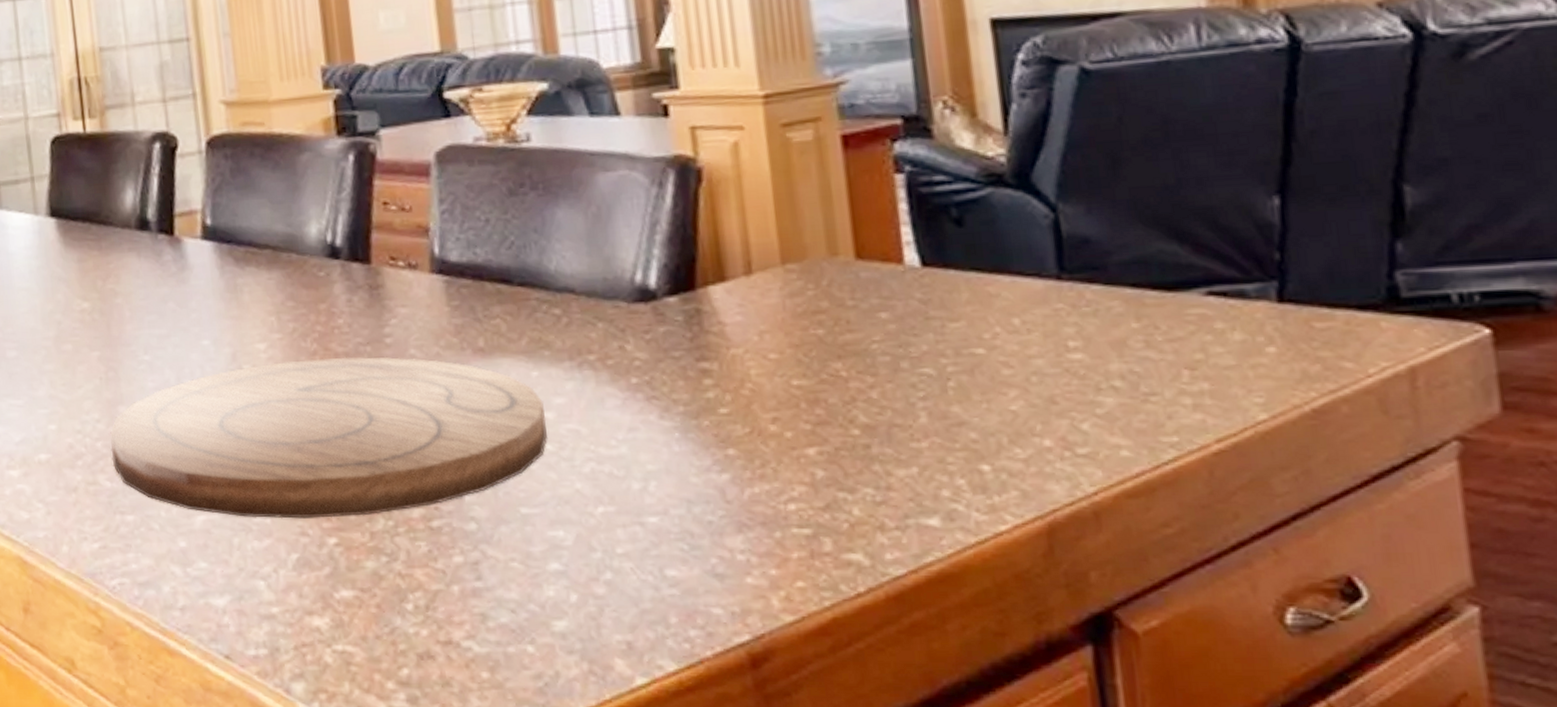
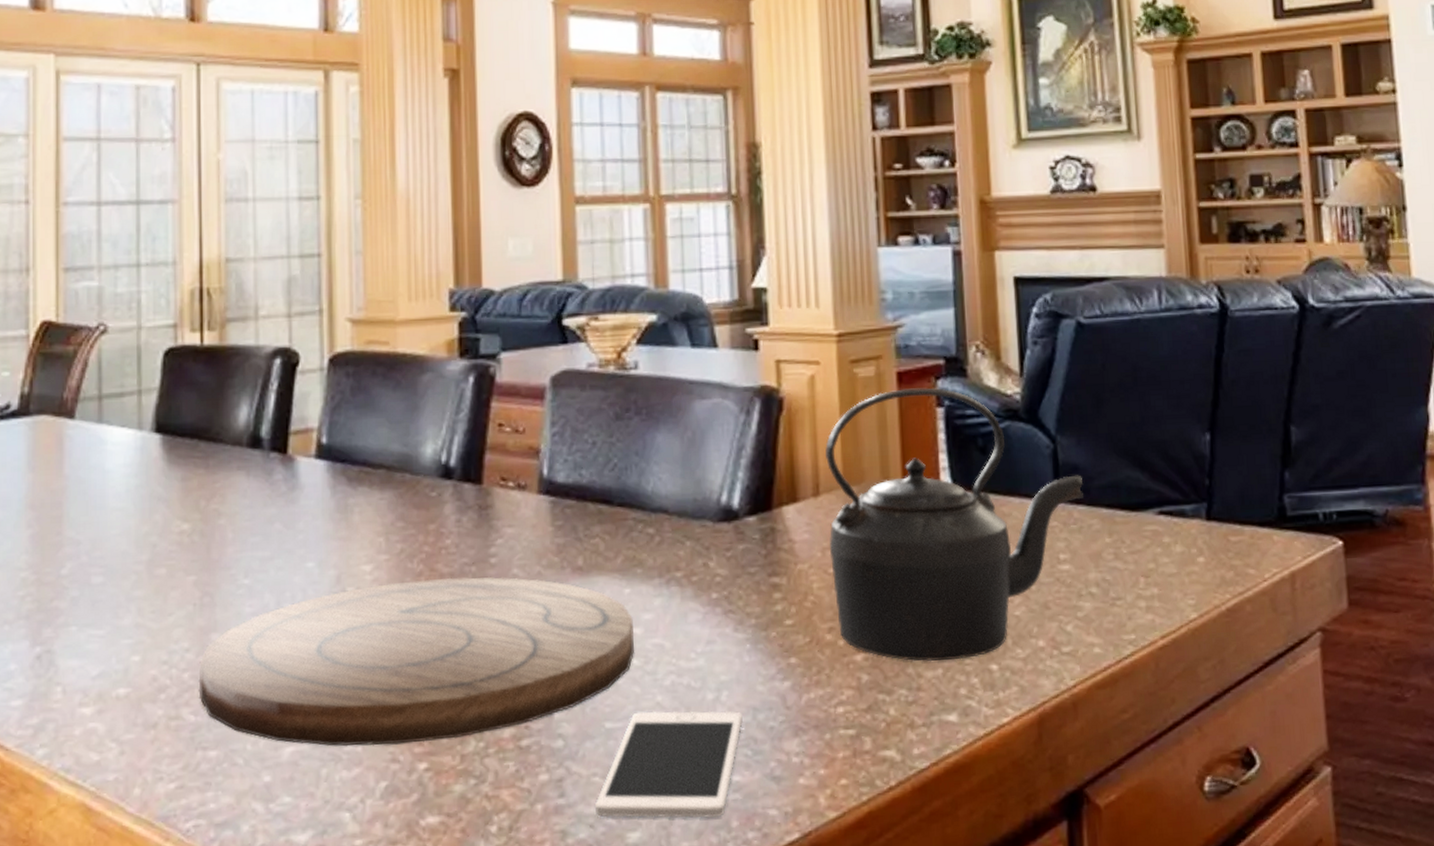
cell phone: none [515,498,676,613] -> present [595,711,743,819]
kettle: none [756,151,1098,459] -> present [825,387,1084,662]

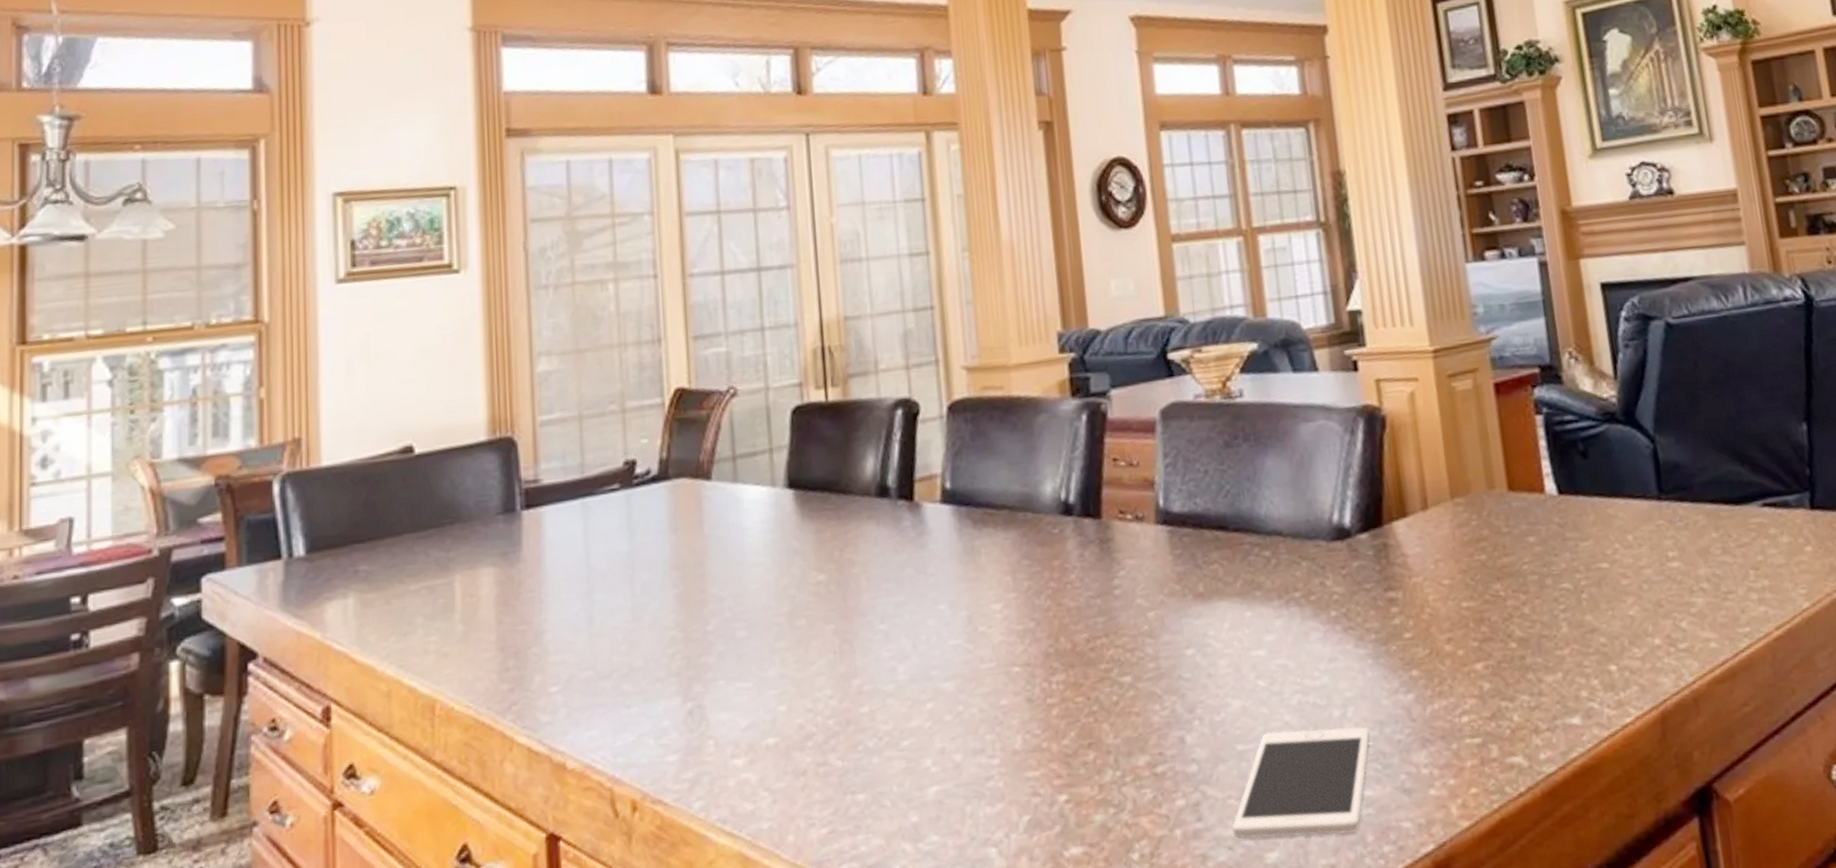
cutting board: present [198,576,634,747] -> none [843,607,1260,783]
kettle: present [825,387,1084,662] -> none [1430,396,1687,667]

